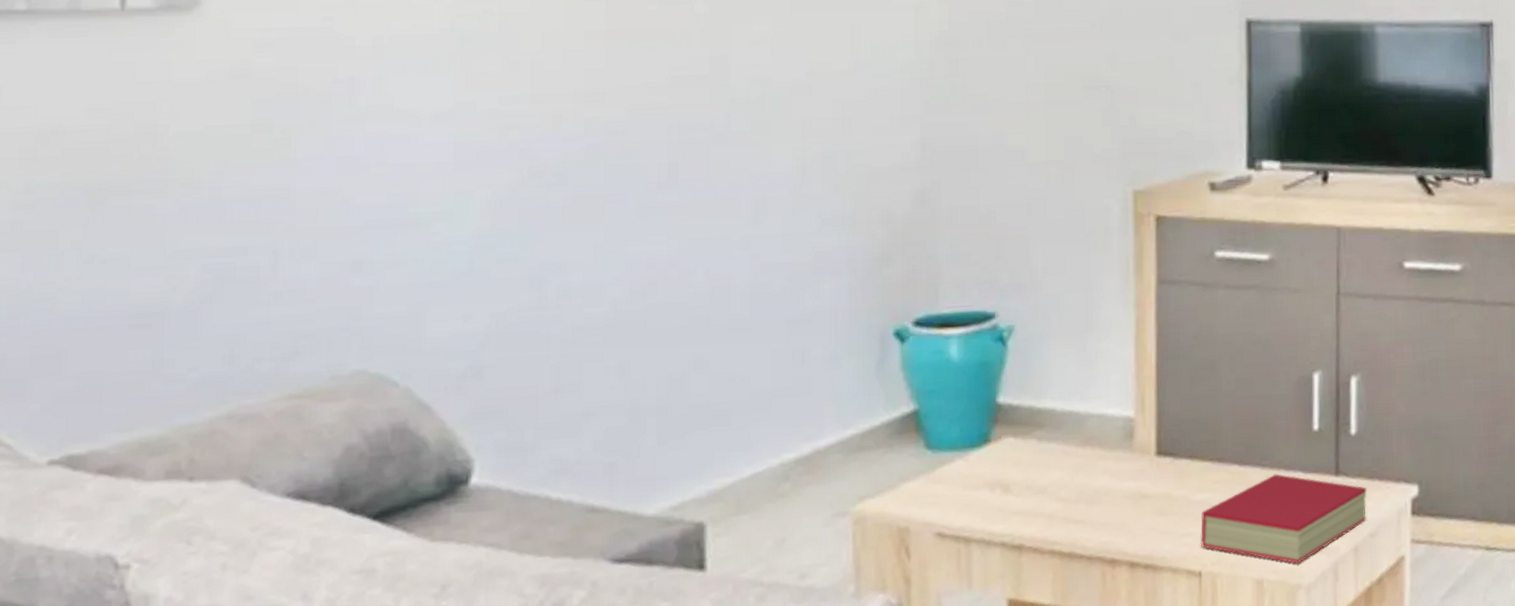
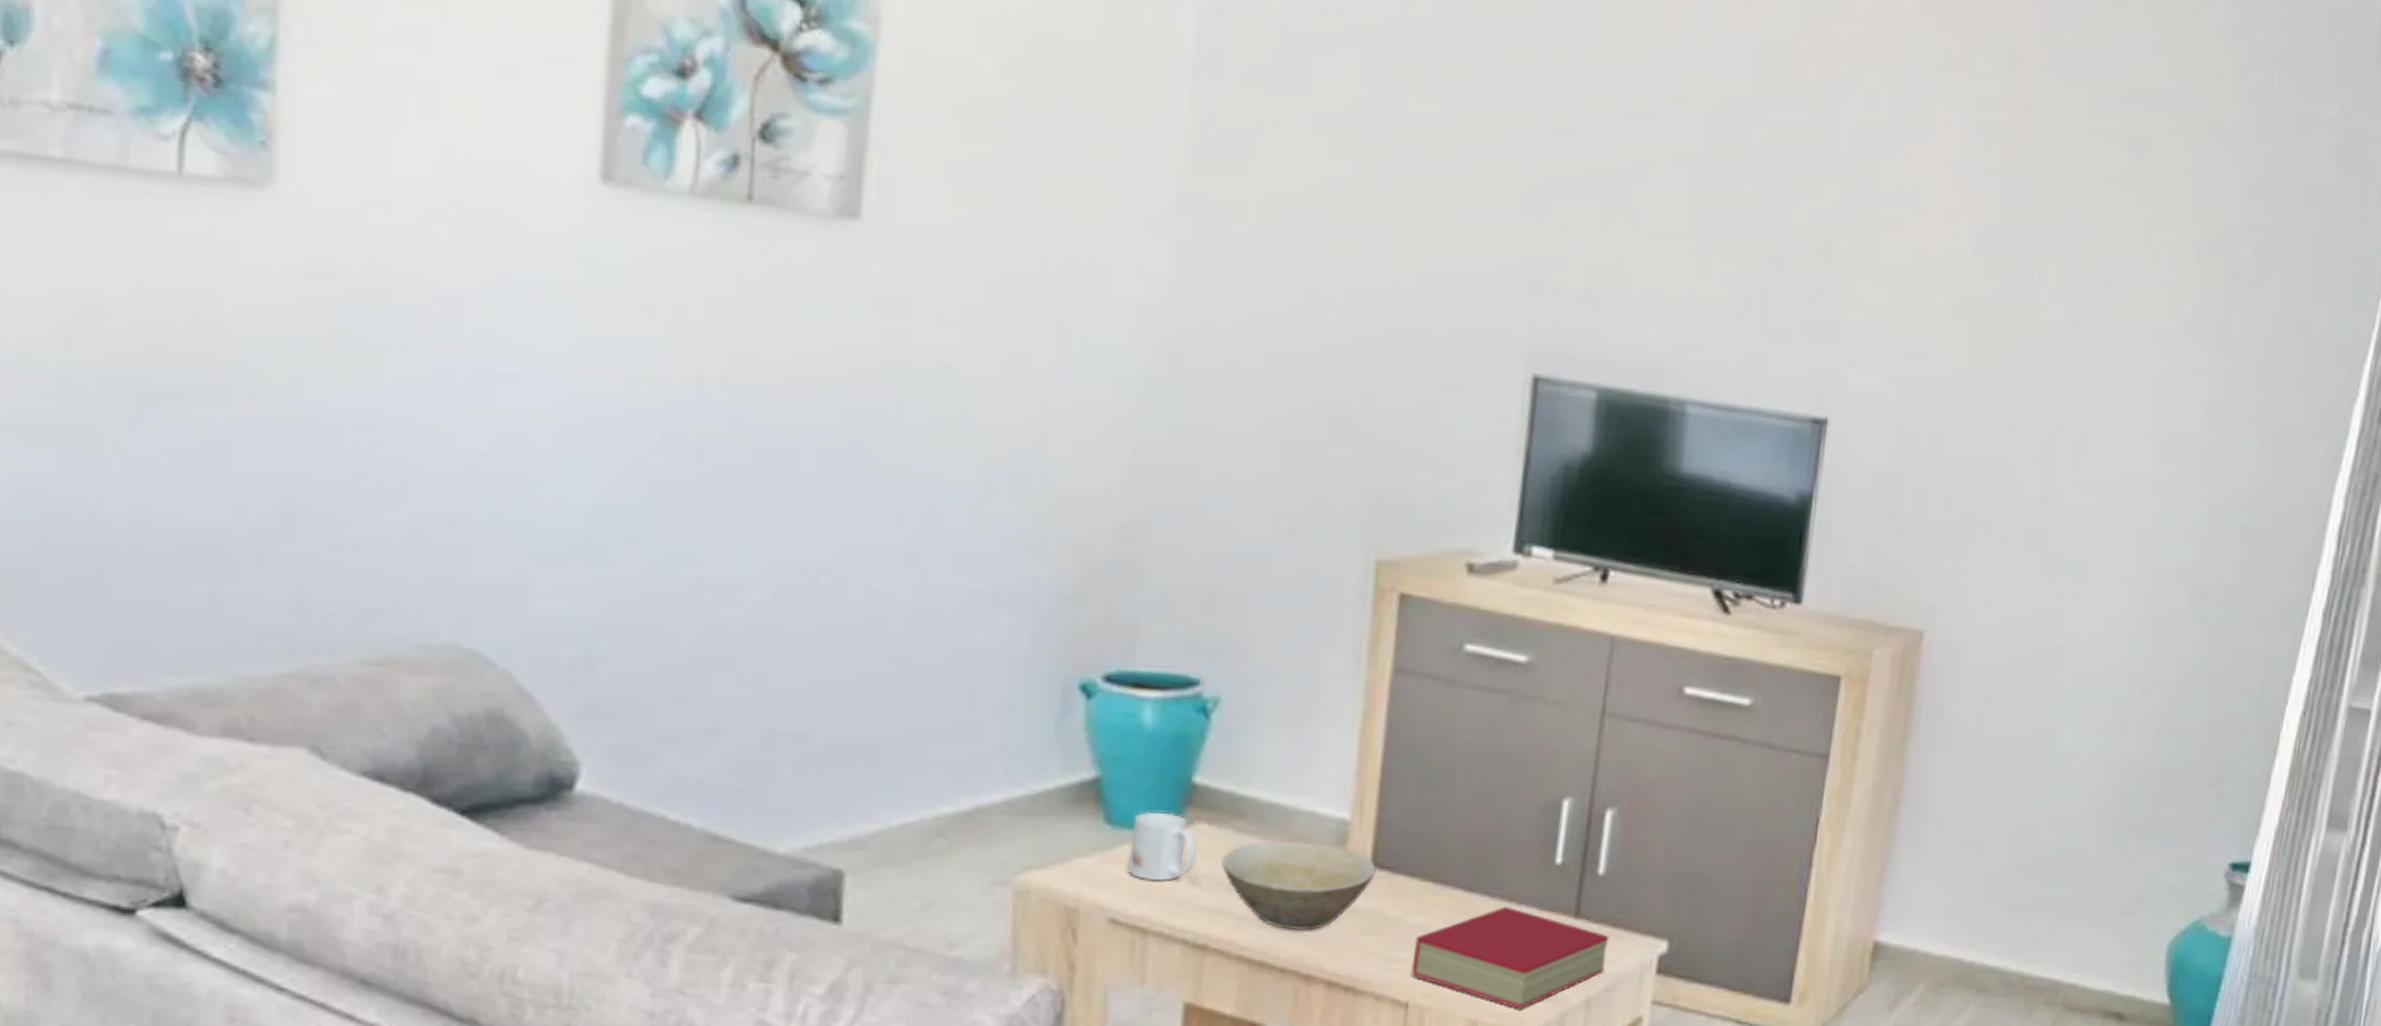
mug: none [948,432,1007,495] -> present [1127,811,1198,882]
bowl: none [1028,441,1161,521] -> present [1221,840,1376,931]

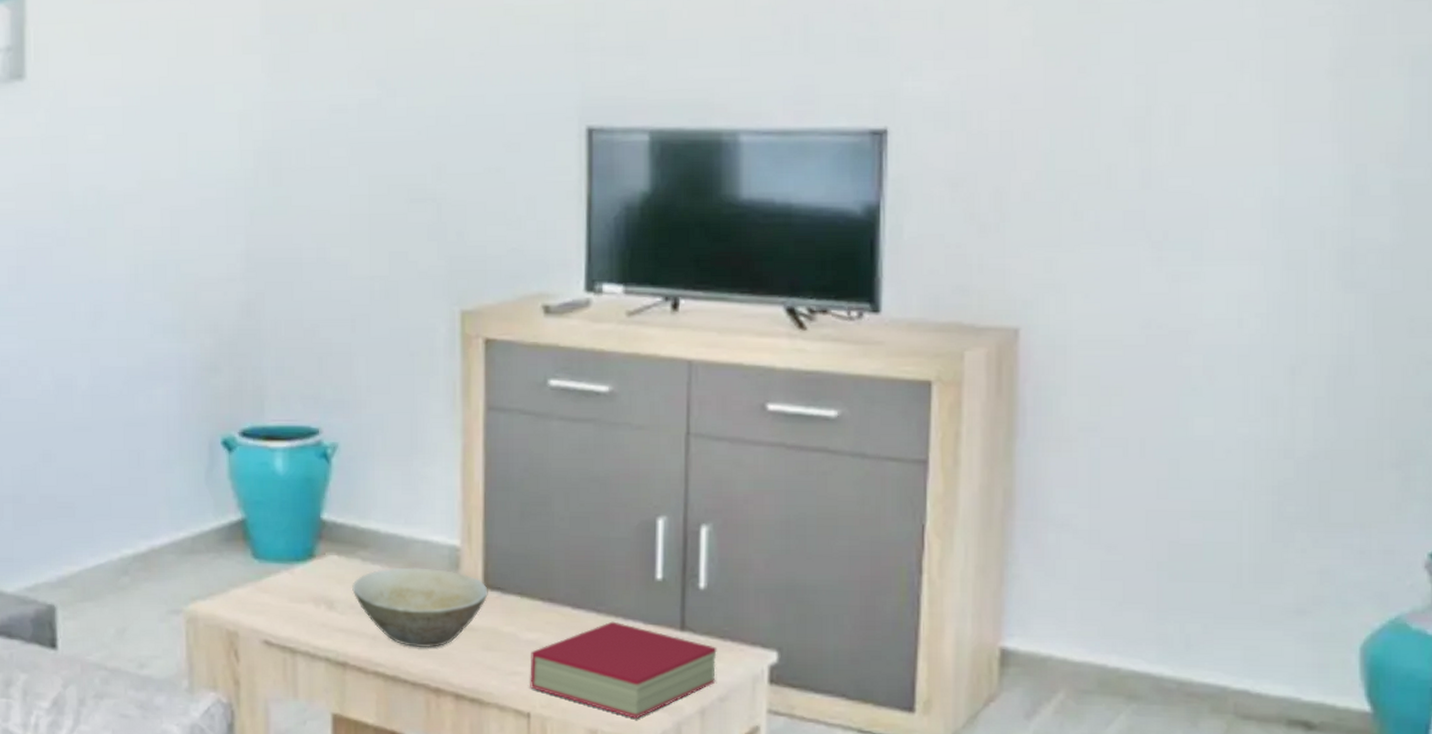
mug: present [1127,811,1198,882] -> none [274,546,331,607]

